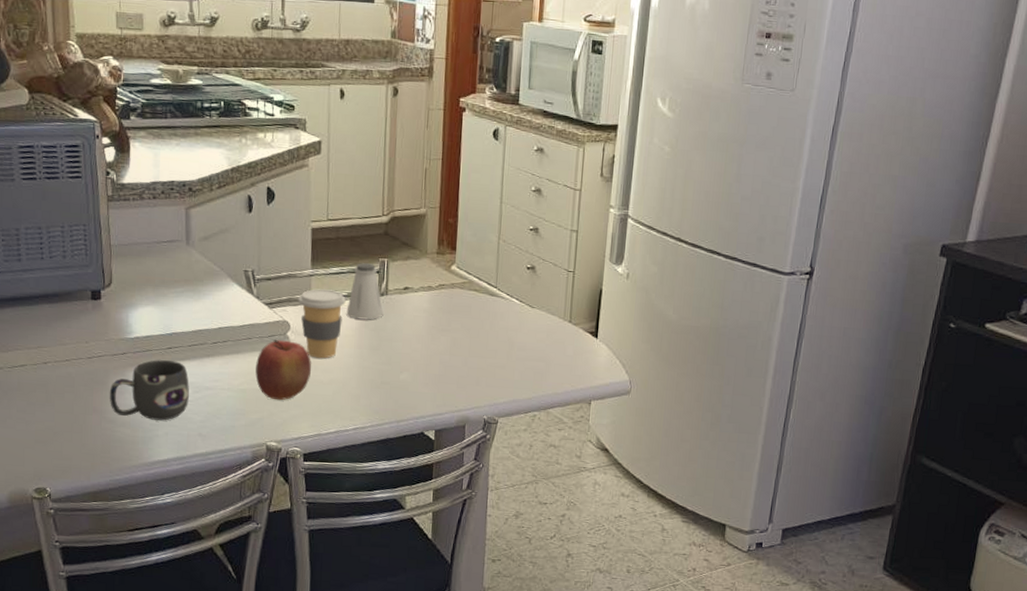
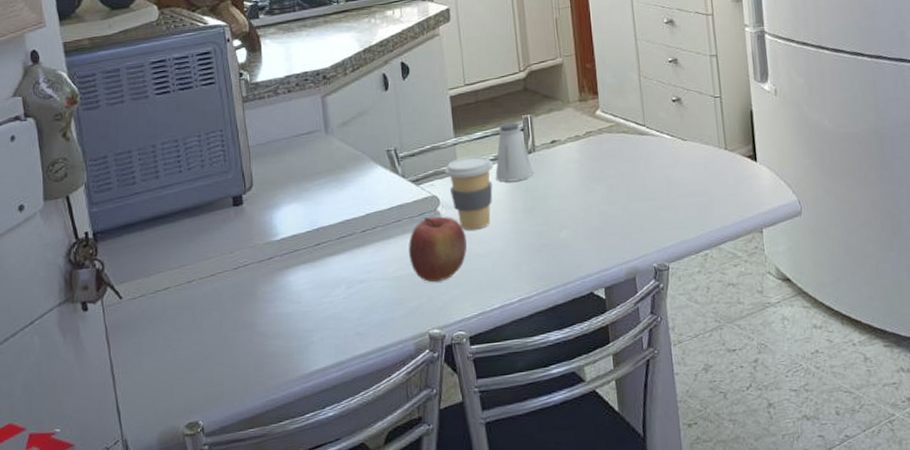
mug: present [109,360,189,421] -> none [258,257,343,326]

